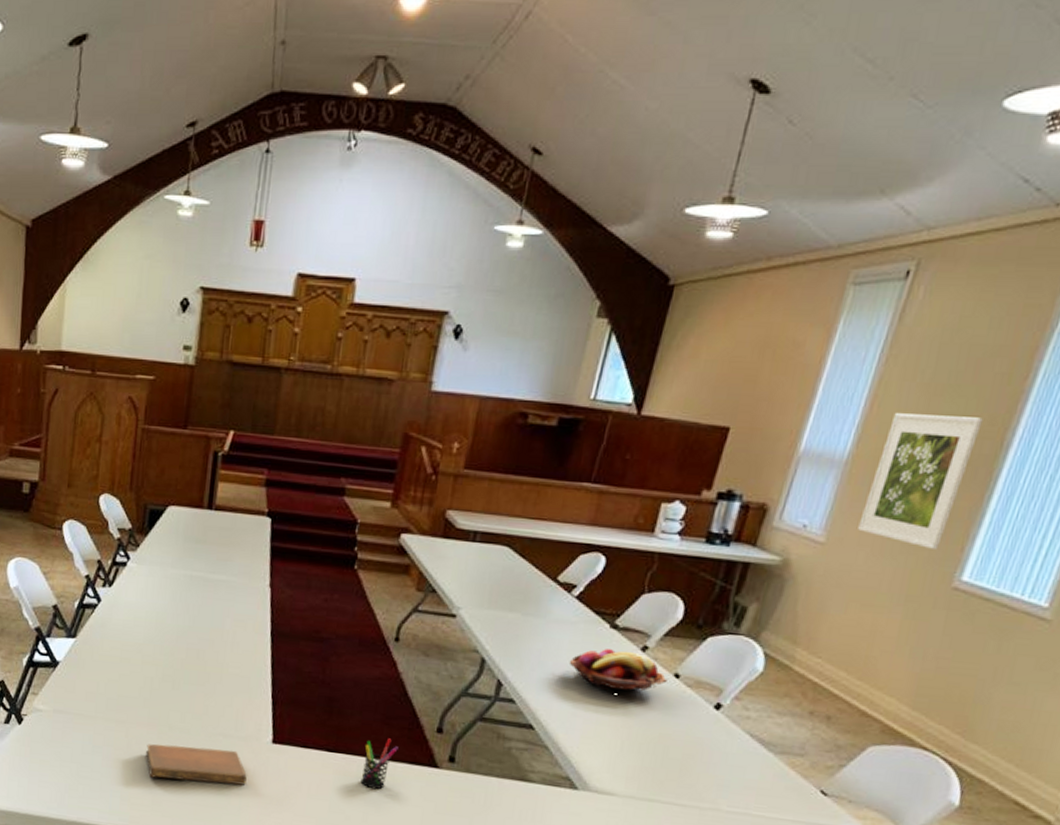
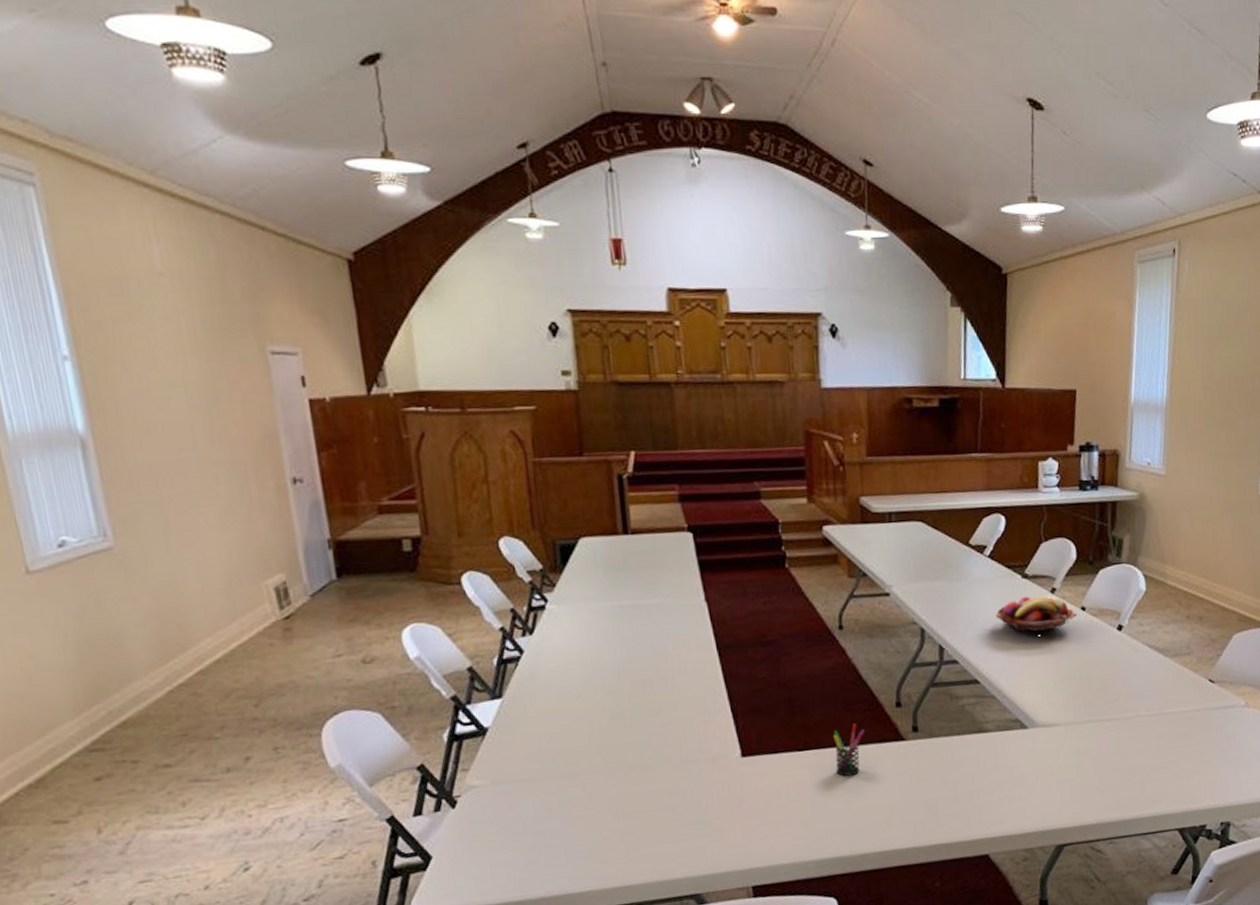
notebook: present [145,744,247,785] -> none [608,774,724,826]
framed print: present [858,413,983,549] -> none [1186,359,1250,468]

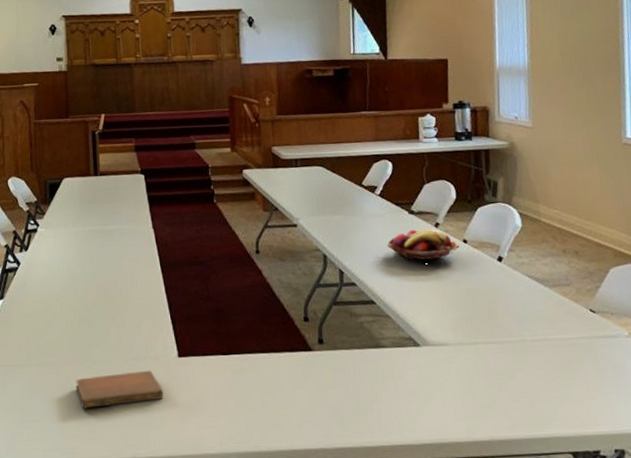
notebook: none [608,774,724,826] -> present [75,370,163,409]
pen holder: present [833,723,865,776] -> none [252,334,278,379]

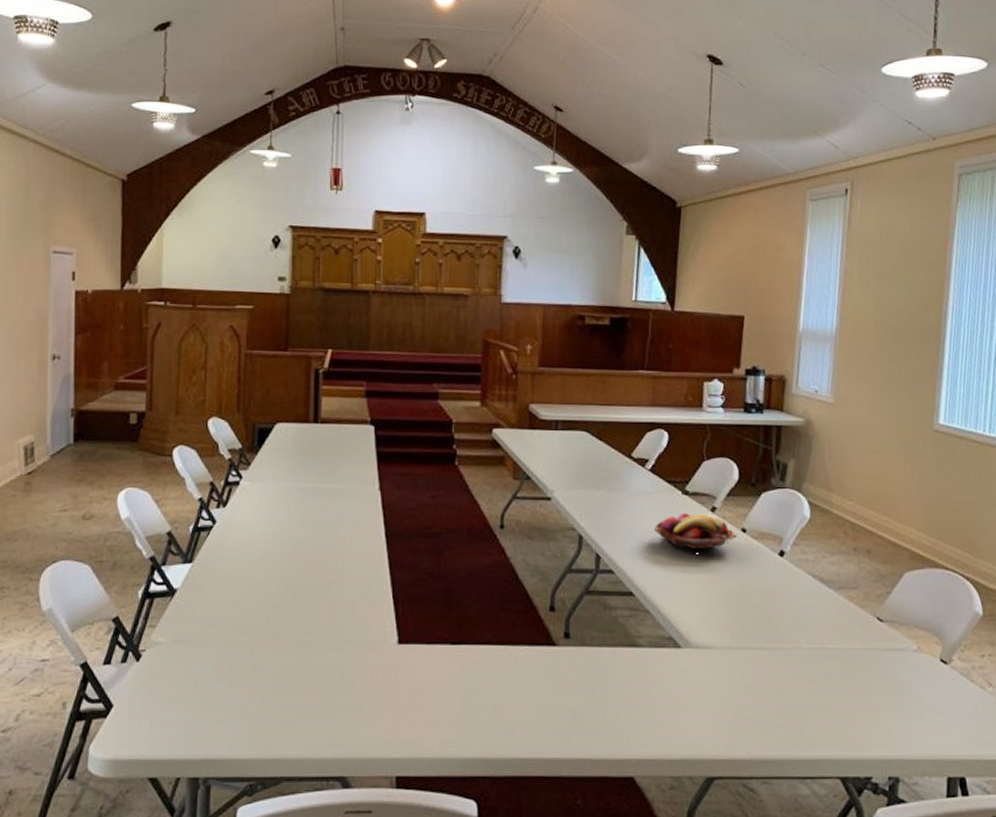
notebook: present [75,370,163,409] -> none [272,657,377,698]

